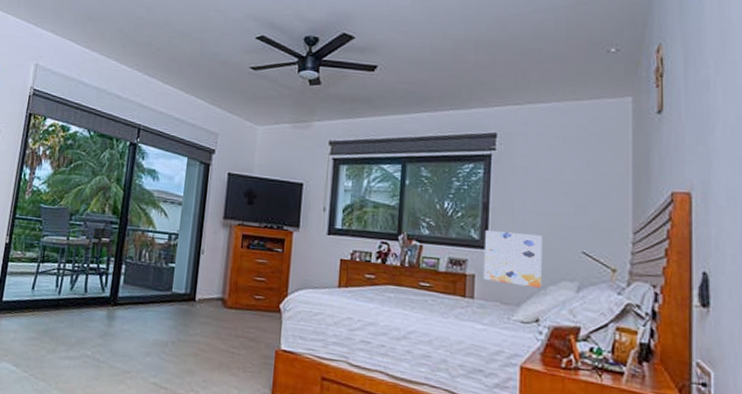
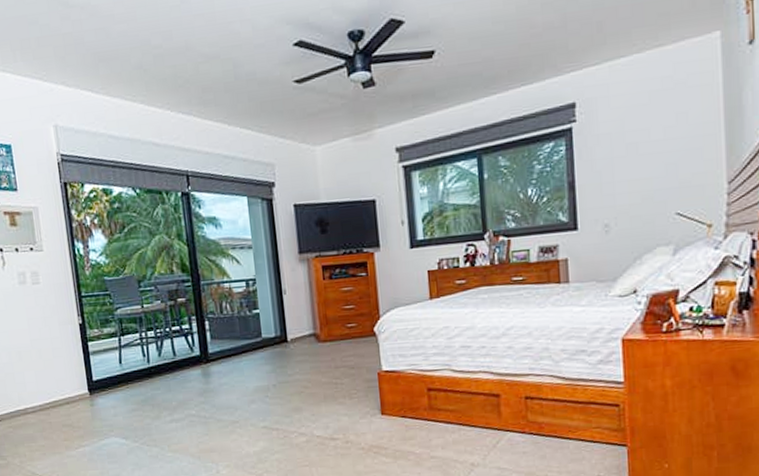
wall art: present [483,230,542,288] -> none [573,203,636,262]

